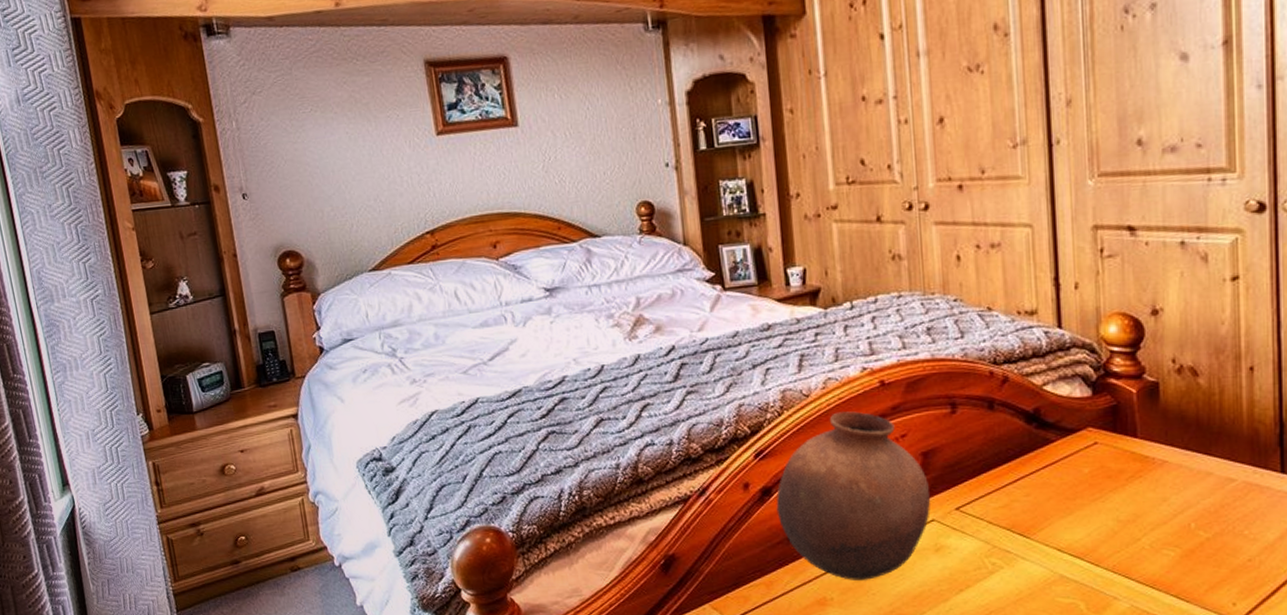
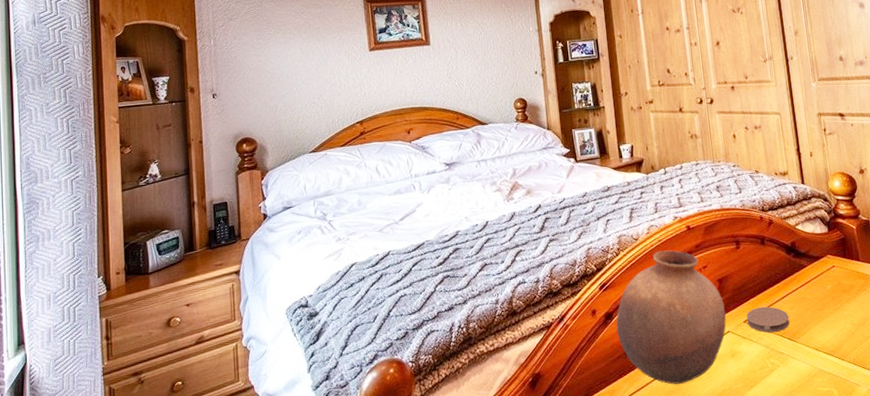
coaster: none [960,491,1023,525] -> present [746,306,790,333]

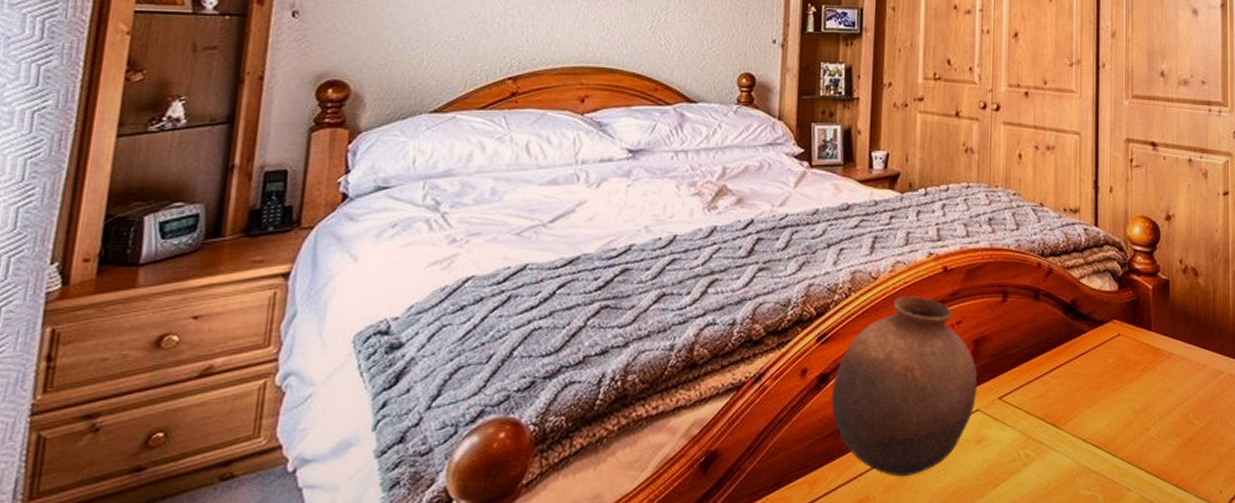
coaster: present [746,306,790,333] -> none [1002,380,1056,415]

